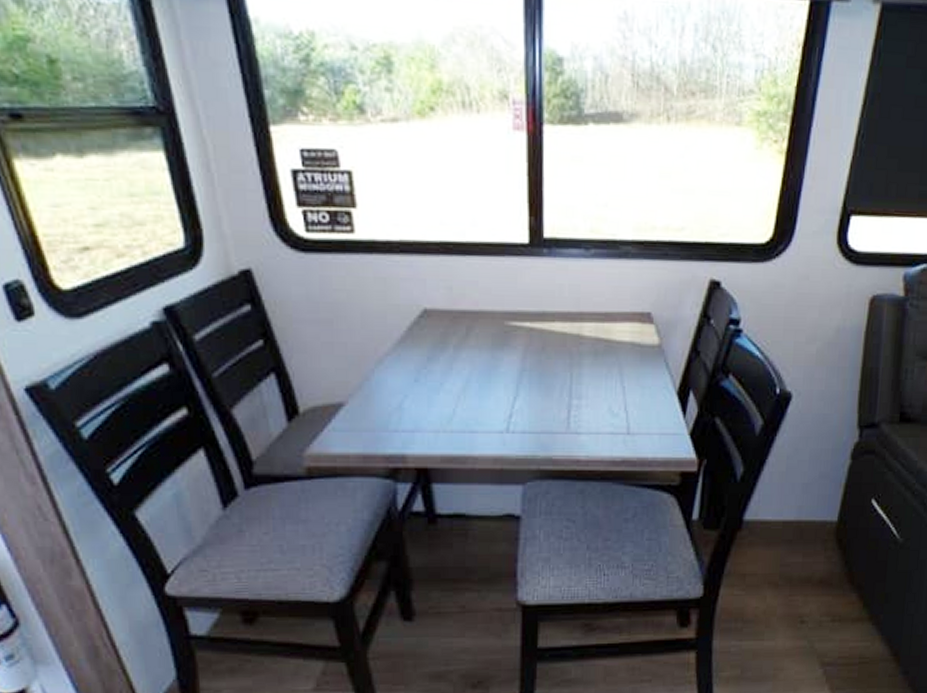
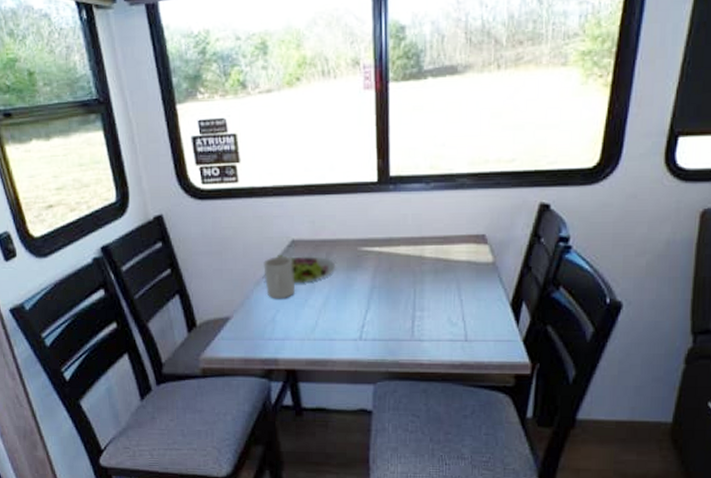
cup: none [387,329,429,382] -> present [263,256,296,299]
salad plate: none [404,326,477,363] -> present [276,254,335,284]

